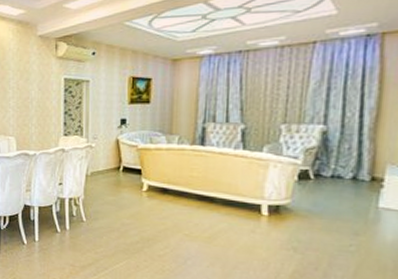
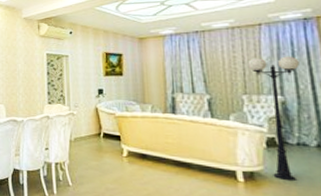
floor lamp: none [292,79,351,214] -> present [247,56,300,180]

